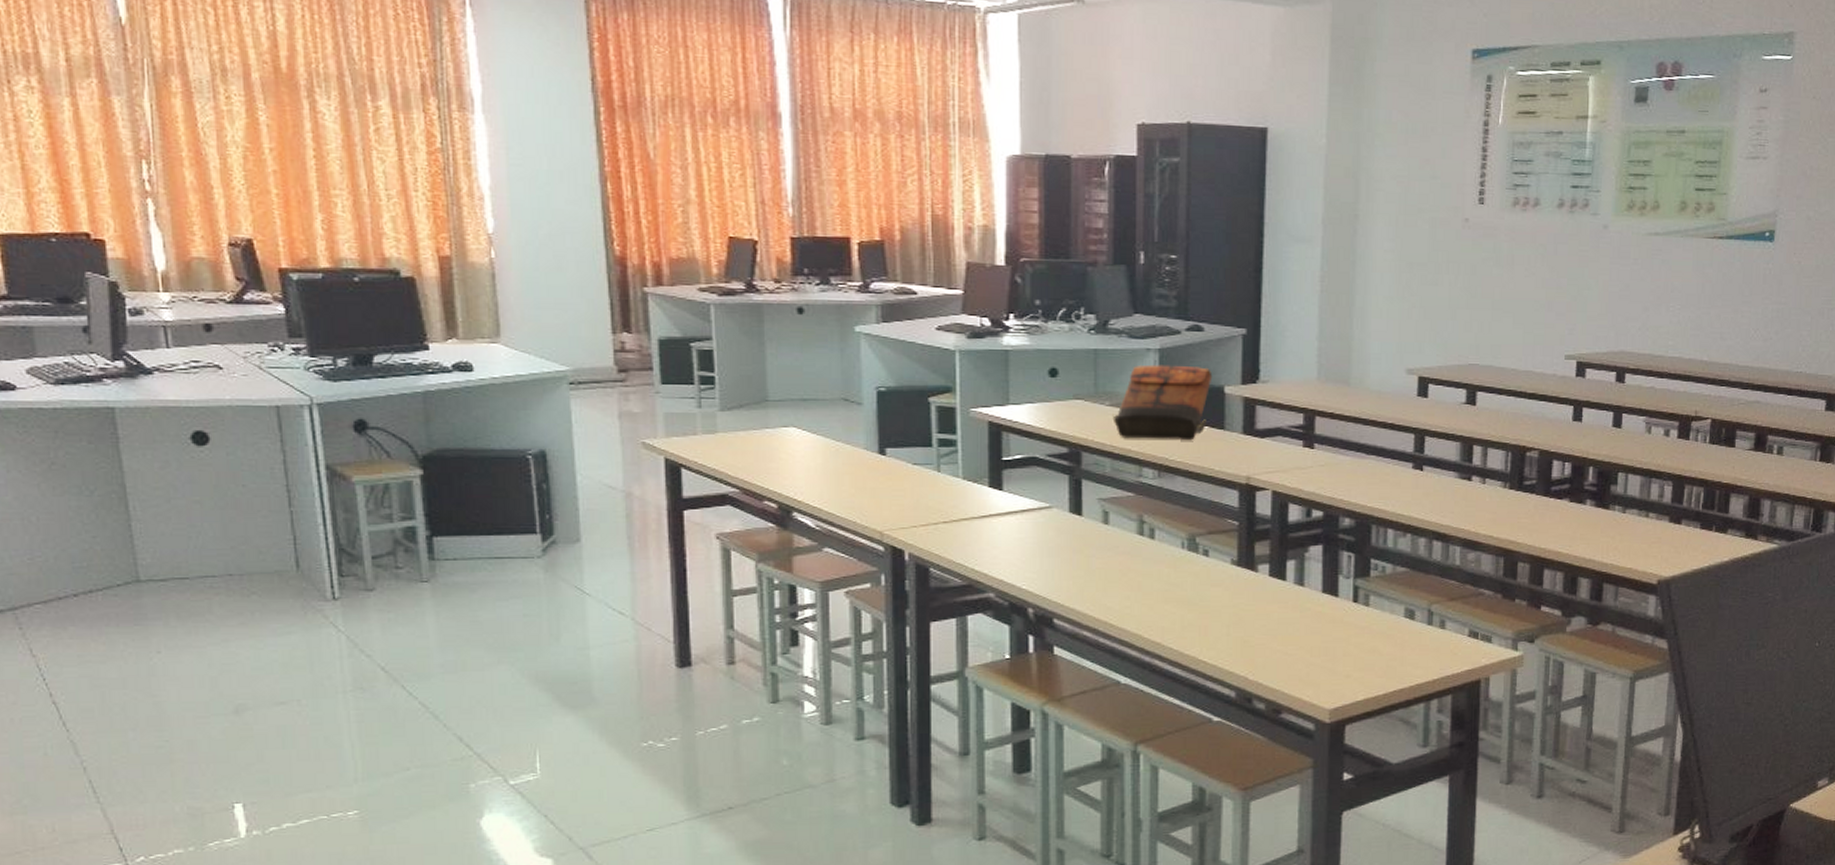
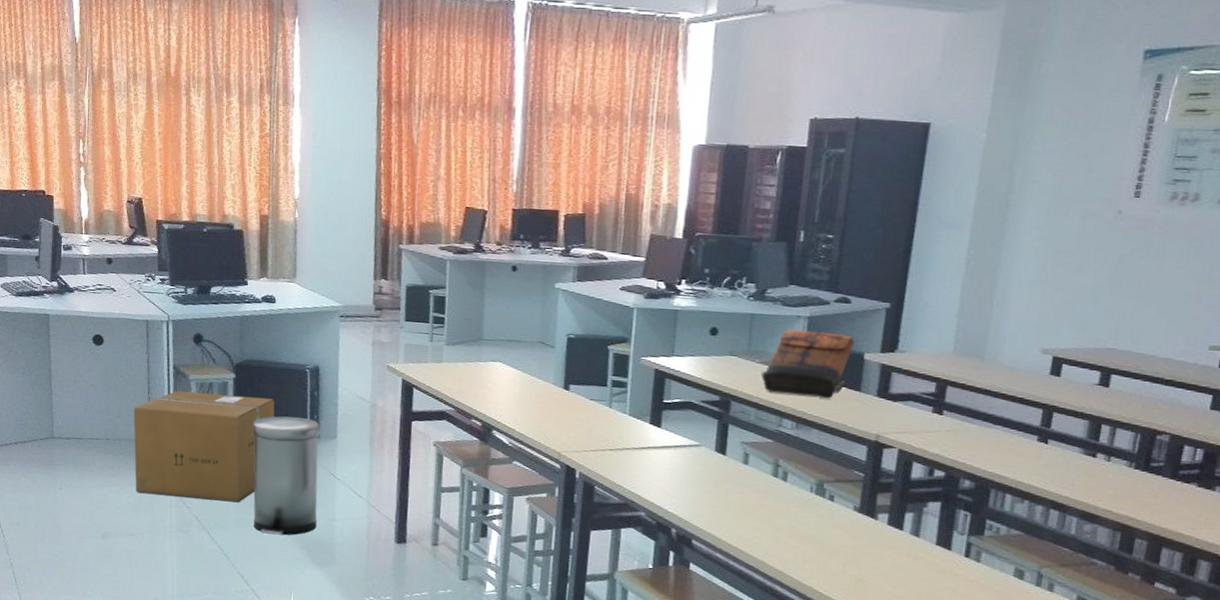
box: none [267,498,486,645] -> present [133,391,275,503]
pedal bin: none [456,518,564,677] -> present [253,416,320,536]

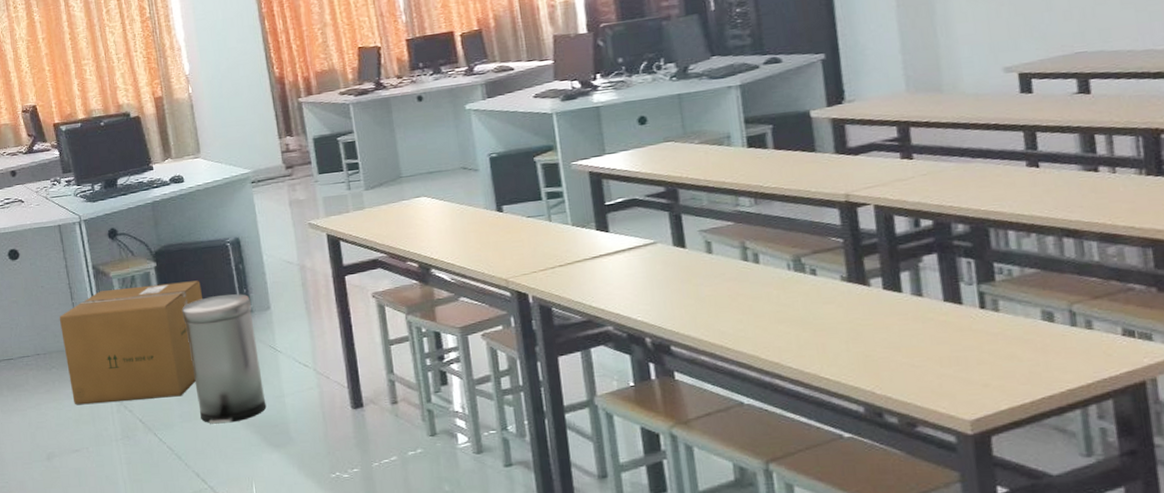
backpack: present [761,330,855,399] -> none [703,96,797,171]

